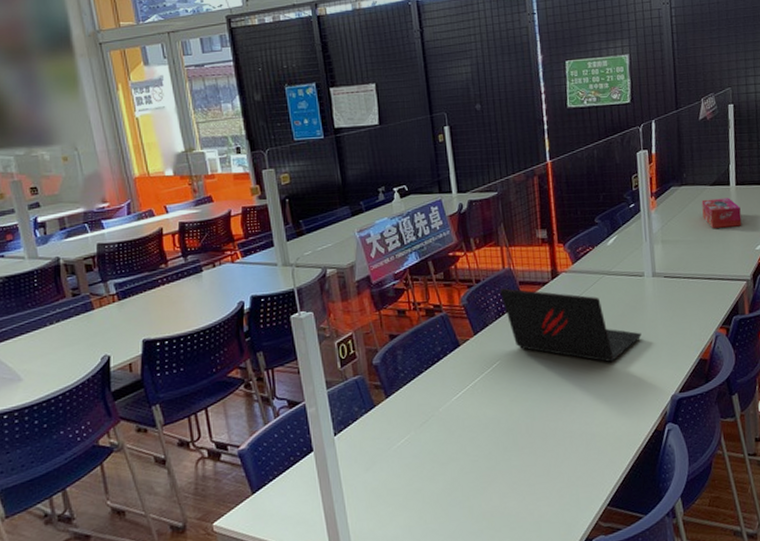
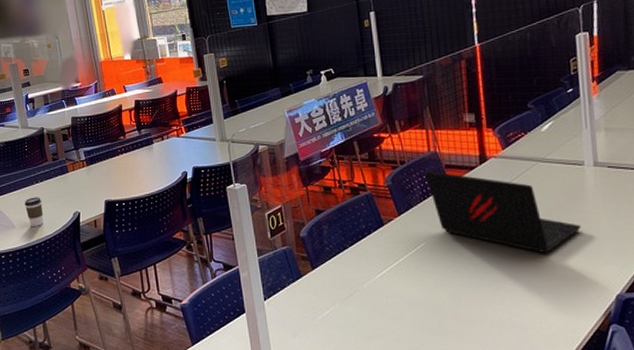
coffee cup: none [34,341,61,377] -> present [24,197,43,226]

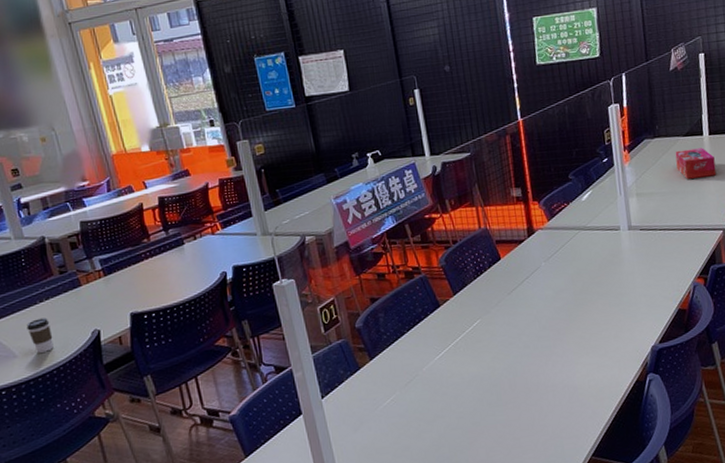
laptop: present [425,171,581,254] -> none [477,247,620,317]

